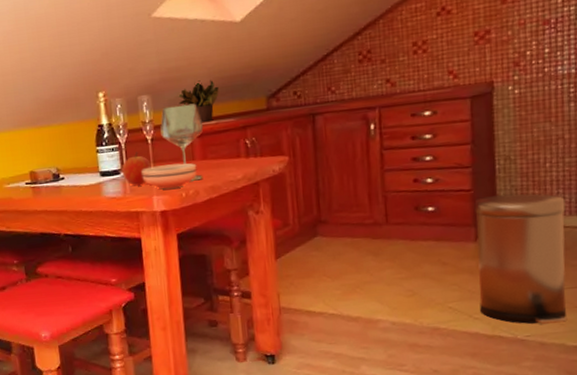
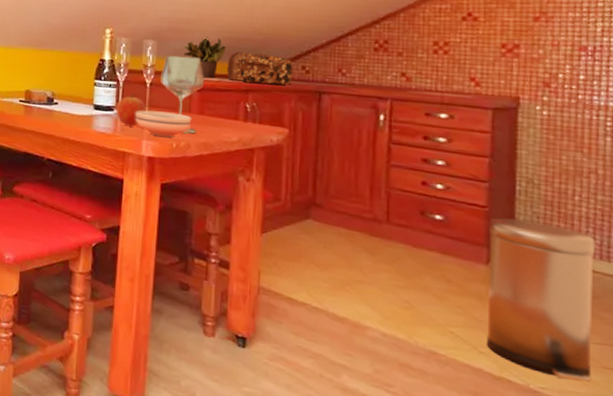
bread loaf: none [222,86,286,121] -> present [227,52,294,86]

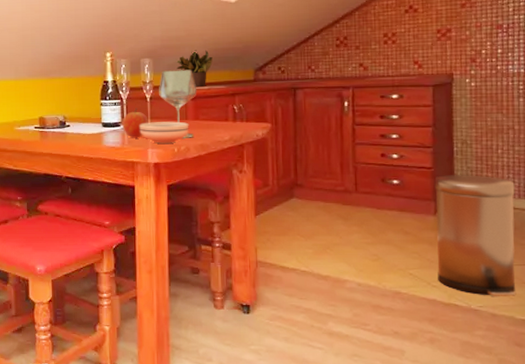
bread loaf: present [227,52,294,86] -> none [215,60,271,88]

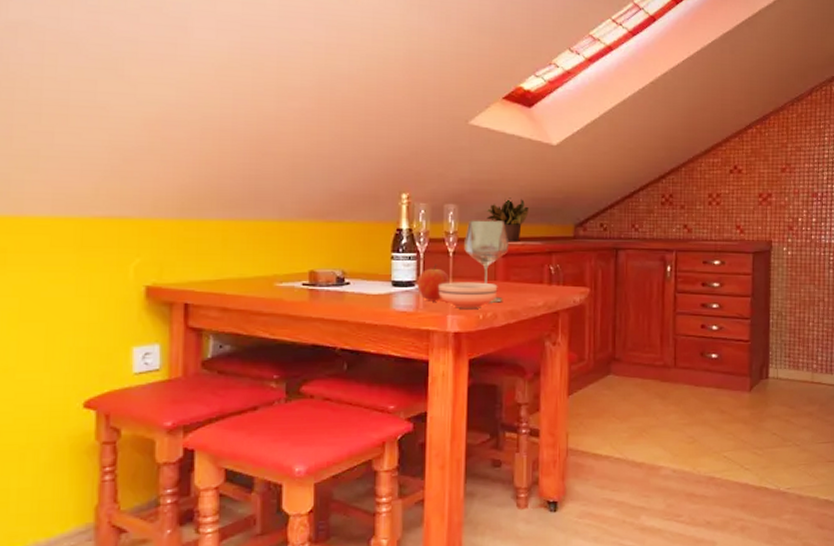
pedal bin: present [434,175,517,296] -> none [750,348,823,477]

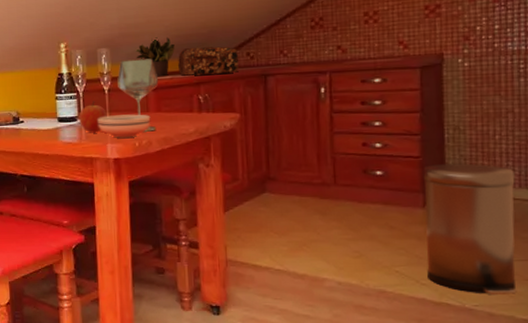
bread loaf: none [531,213,593,245] -> present [178,46,239,77]
pedal bin: none [750,348,823,477] -> present [423,163,517,294]

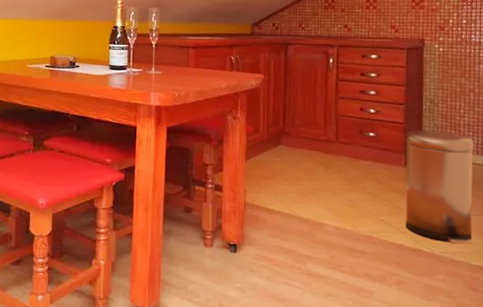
fruit: present [79,101,107,133] -> none [128,53,153,82]
bowl: present [97,114,151,138] -> none [144,67,190,88]
wine glass: present [116,58,159,132] -> none [163,20,199,84]
potted plant: present [134,36,175,77] -> none [180,3,214,38]
bread loaf: present [178,46,239,77] -> none [216,15,266,40]

